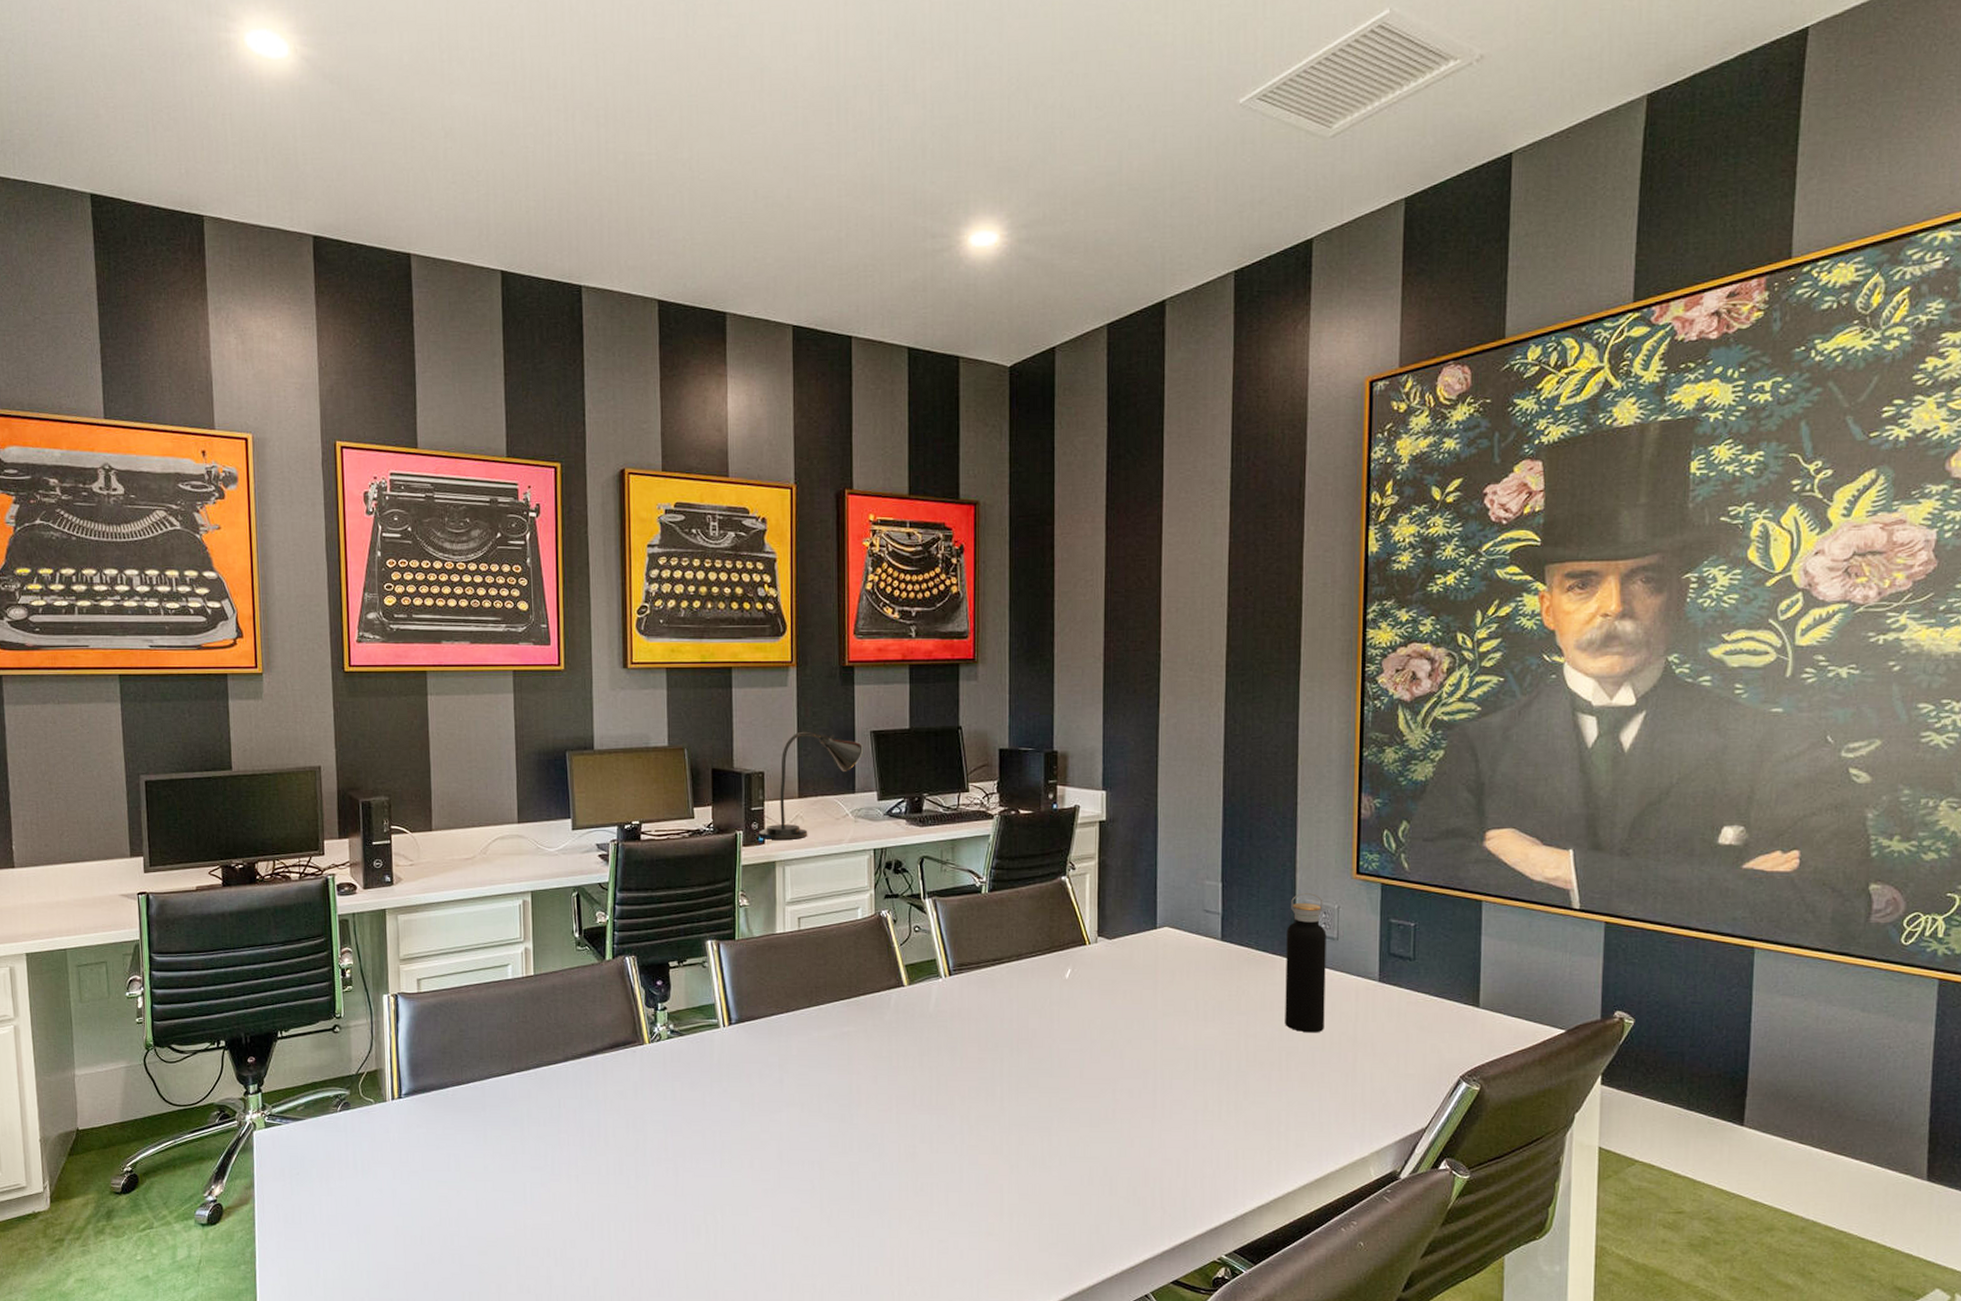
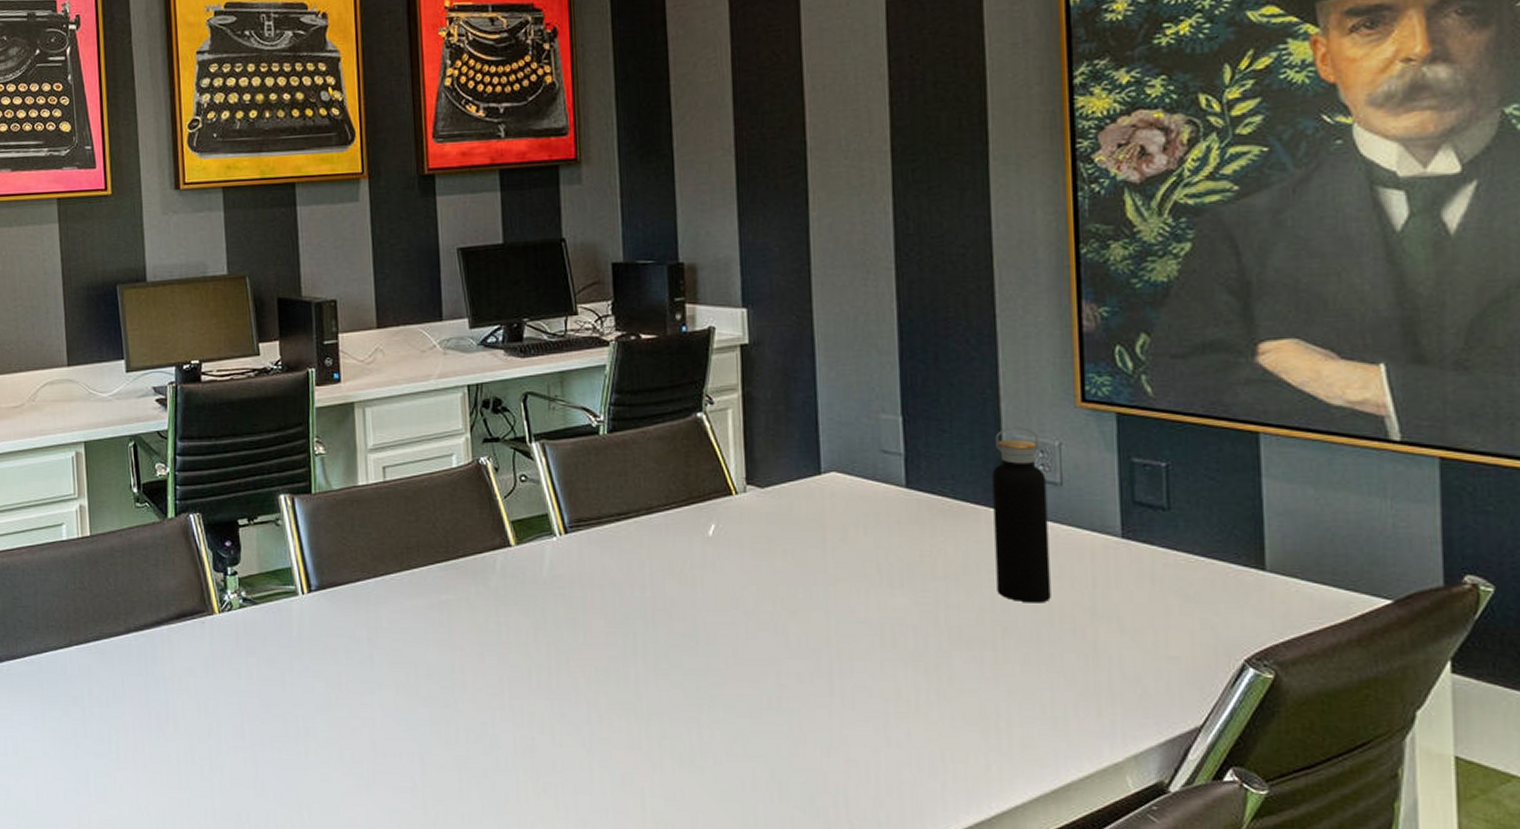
desk lamp: present [757,731,863,840] -> none [331,251,449,377]

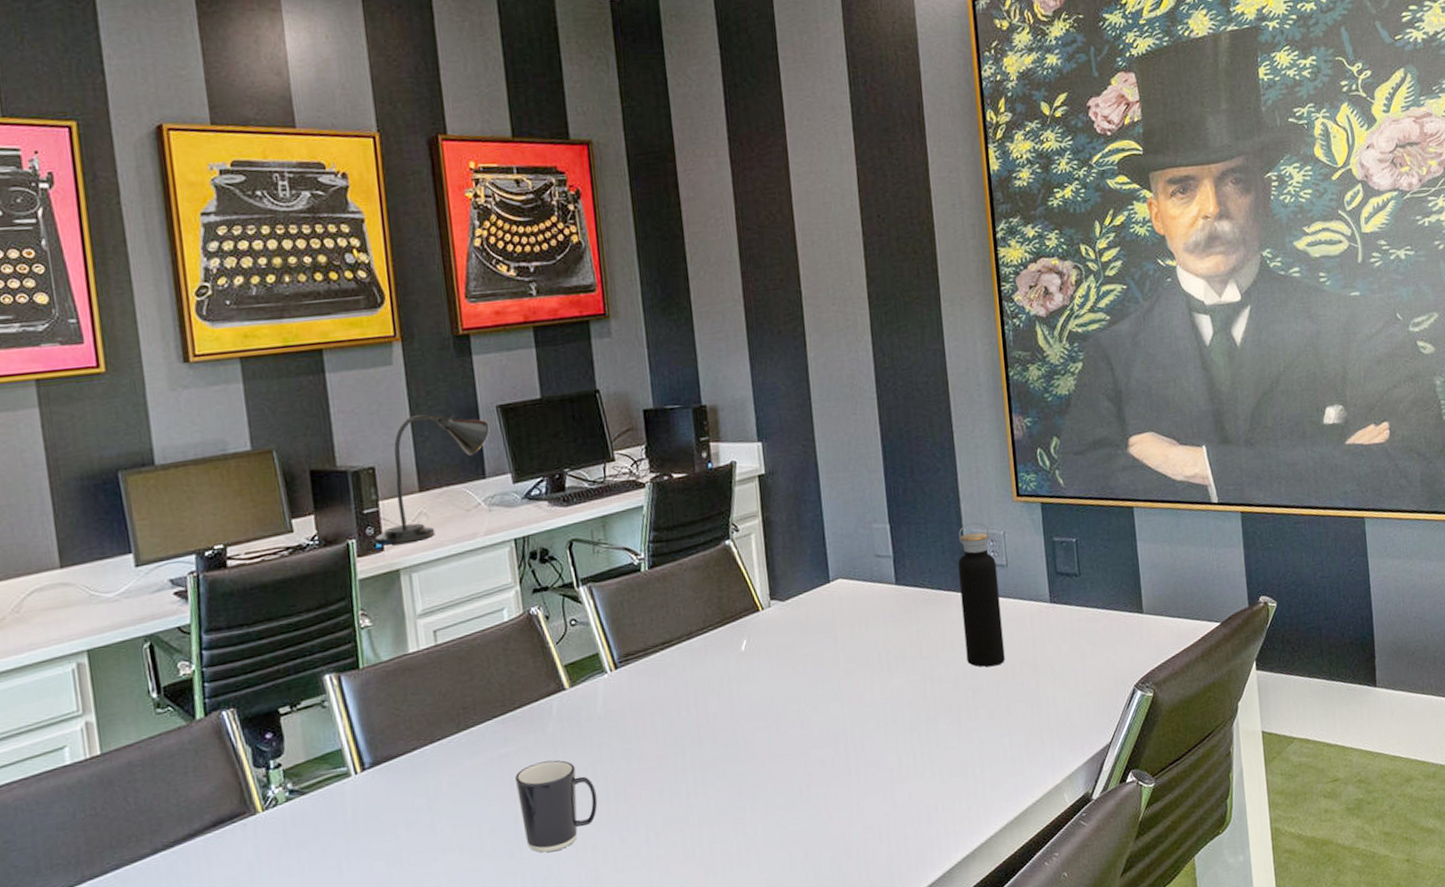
desk lamp: none [331,251,449,377] -> present [373,413,490,546]
mug: none [453,616,538,710] -> present [514,759,598,853]

